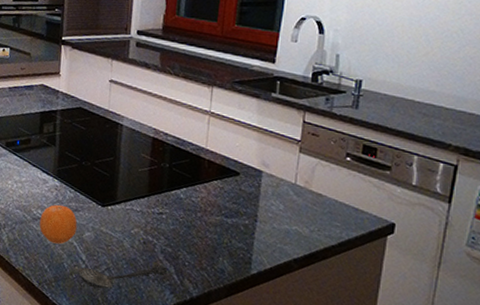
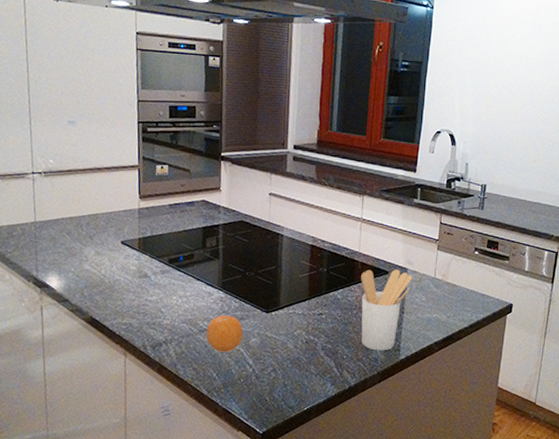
spoon: present [77,265,168,289] -> none [245,361,329,390]
utensil holder: none [206,168,268,262] -> present [361,269,413,351]

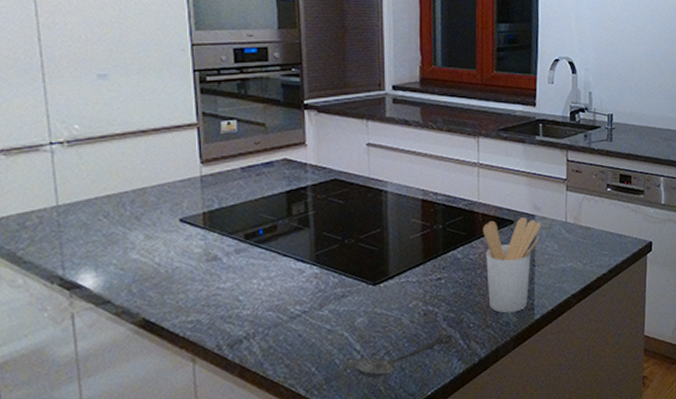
fruit: present [206,315,243,352] -> none [299,294,346,340]
spoon: none [245,361,329,390] -> present [352,334,453,379]

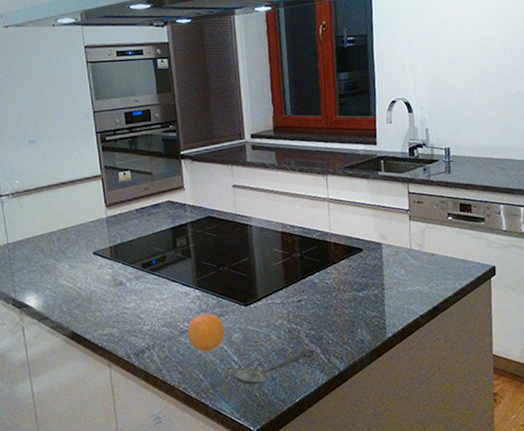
fruit: none [299,294,346,340] -> present [187,313,225,352]
utensil holder: present [483,217,542,313] -> none [335,246,388,332]

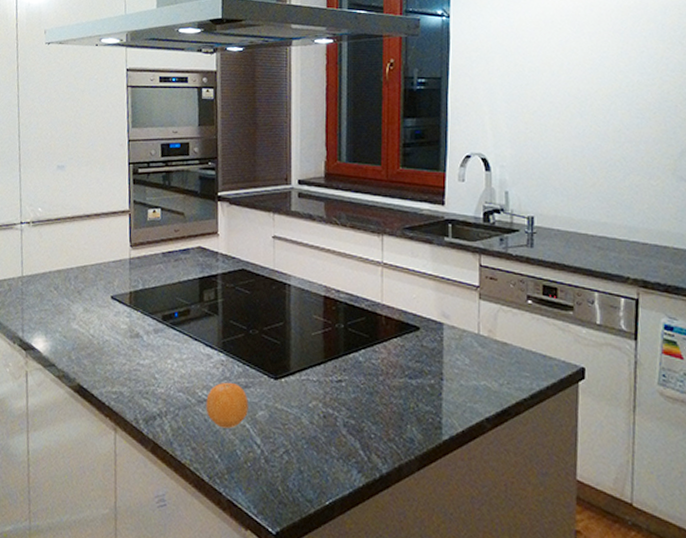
spoon: present [232,349,315,386] -> none [252,441,353,477]

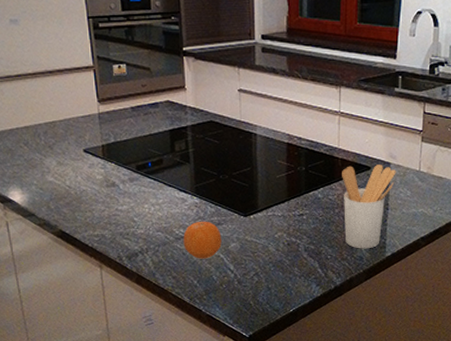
utensil holder: none [386,325,451,429] -> present [342,165,396,249]

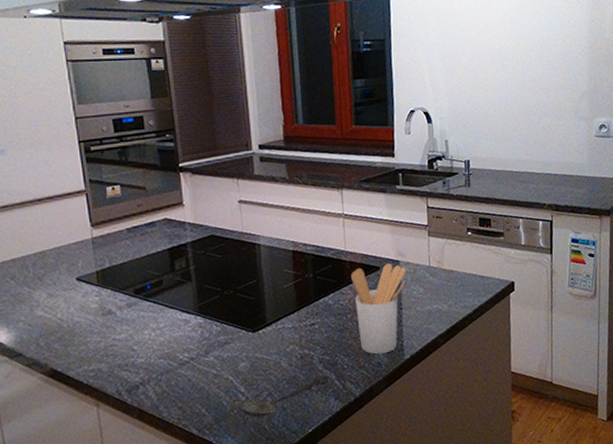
fruit: present [183,221,222,259] -> none [188,341,230,384]
spoon: none [227,263,313,294] -> present [238,375,329,418]

